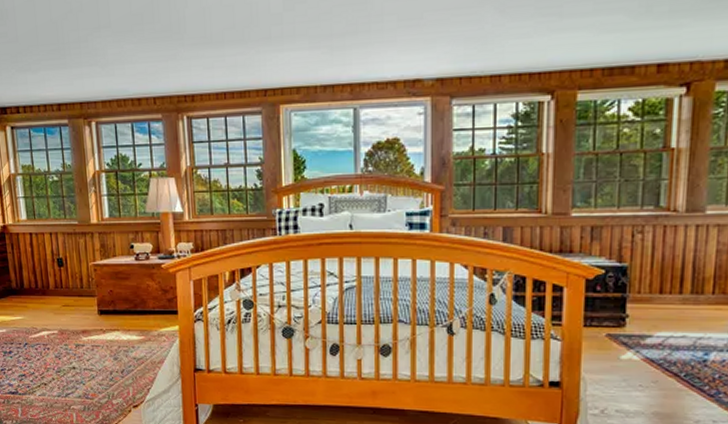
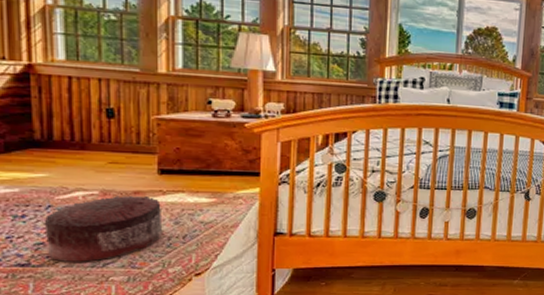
pouf: none [23,334,106,392] -> present [44,195,163,262]

